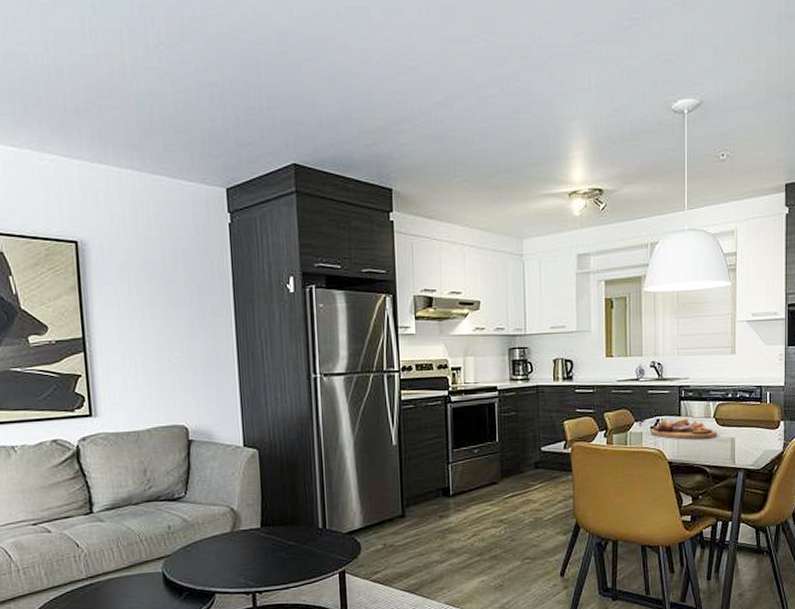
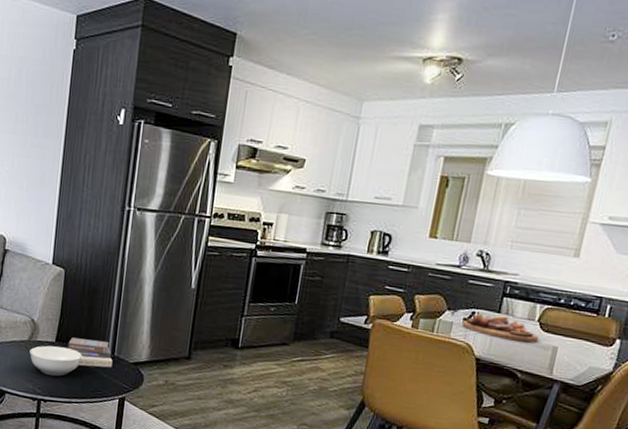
bowl: none [234,531,292,564] -> present [29,345,82,377]
books: none [274,517,326,547] -> present [67,337,113,368]

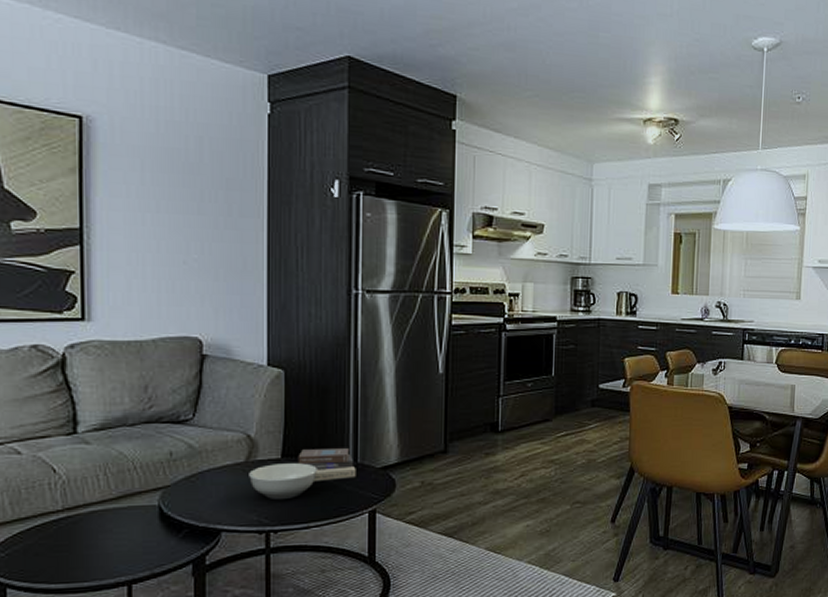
food platter: present [462,312,539,343] -> none [712,362,779,385]

